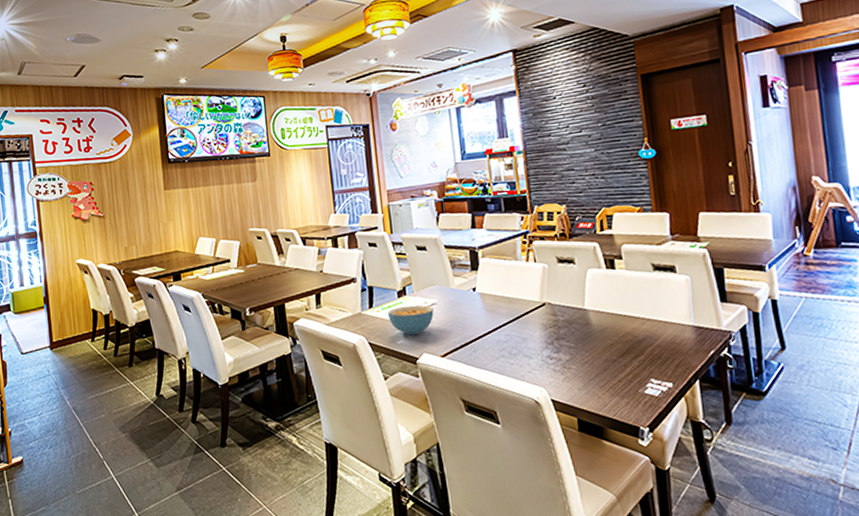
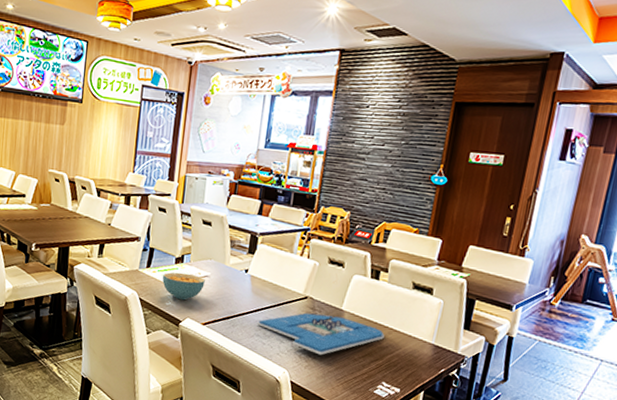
board game: none [499,317,638,364] -> present [257,312,384,356]

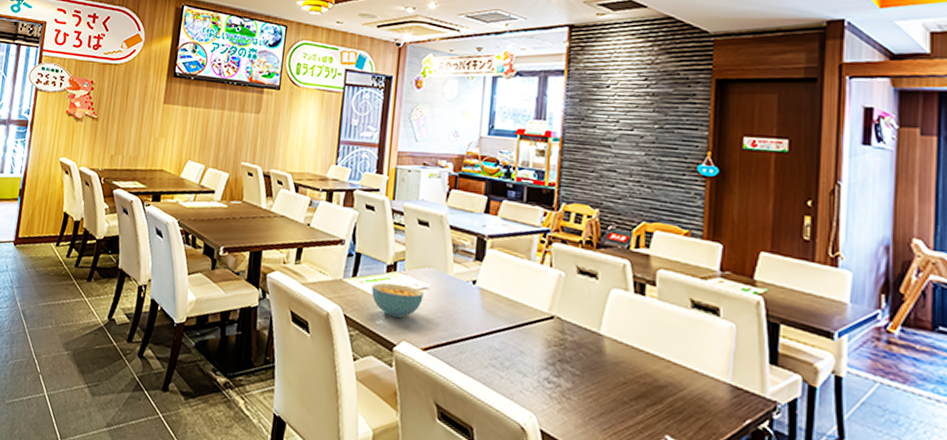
board game: present [257,312,384,356] -> none [491,337,661,395]

